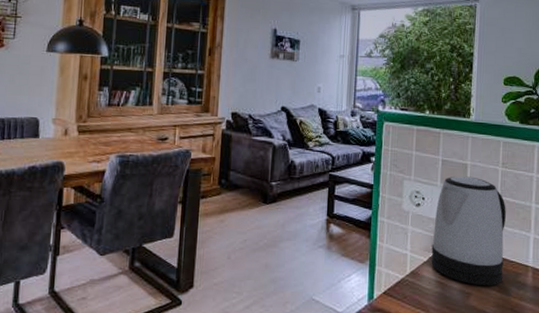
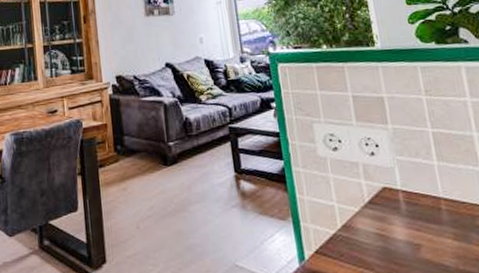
kettle: present [431,176,506,285] -> none [357,110,458,234]

